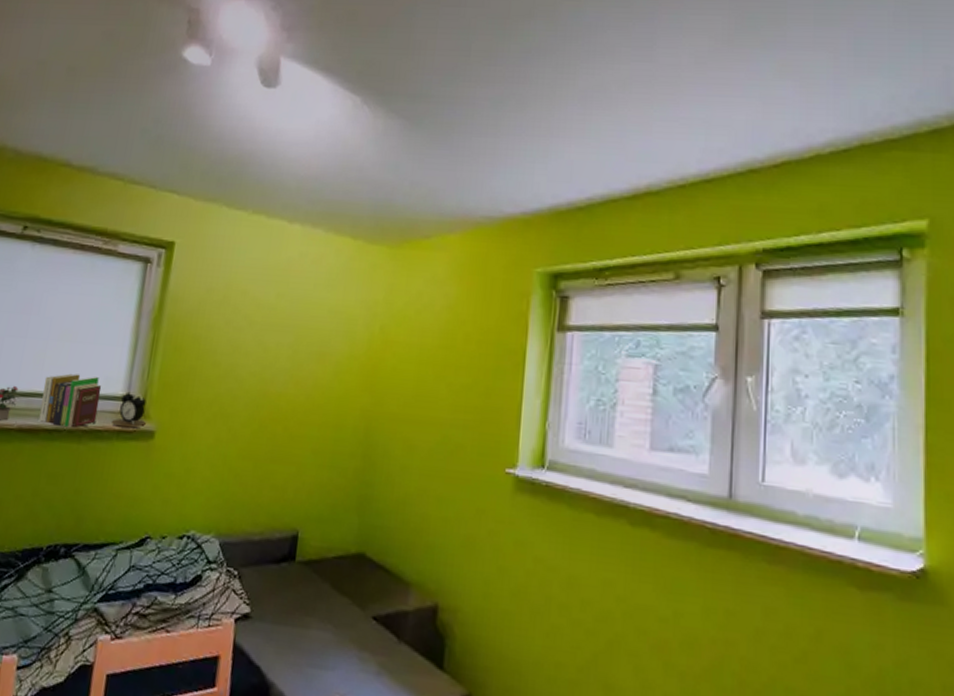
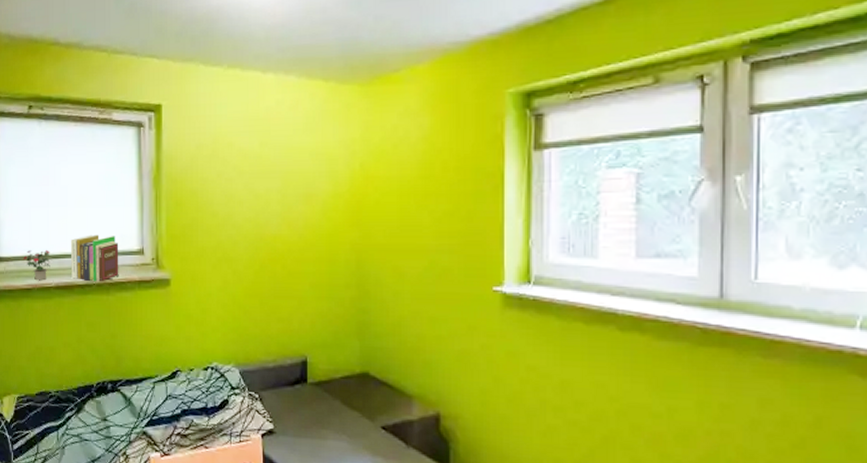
alarm clock: present [110,391,147,429] -> none [131,246,161,278]

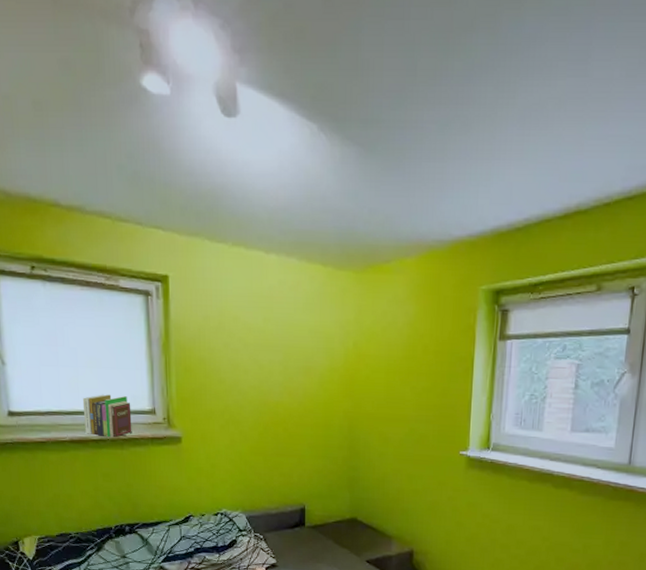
potted flower: present [23,250,50,281] -> none [35,406,64,435]

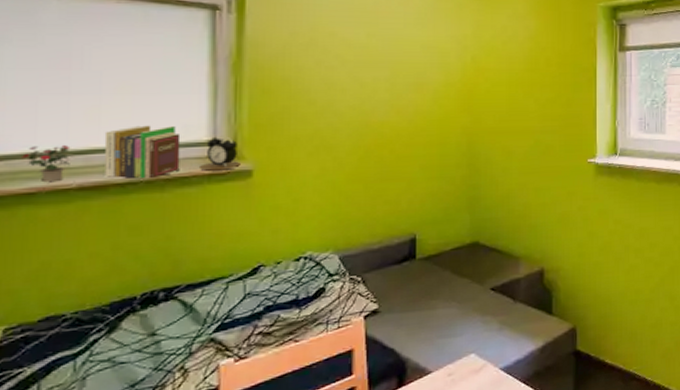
potted flower: none [35,406,64,435] -> present [22,145,71,183]
alarm clock: none [144,406,173,436] -> present [198,136,240,171]

